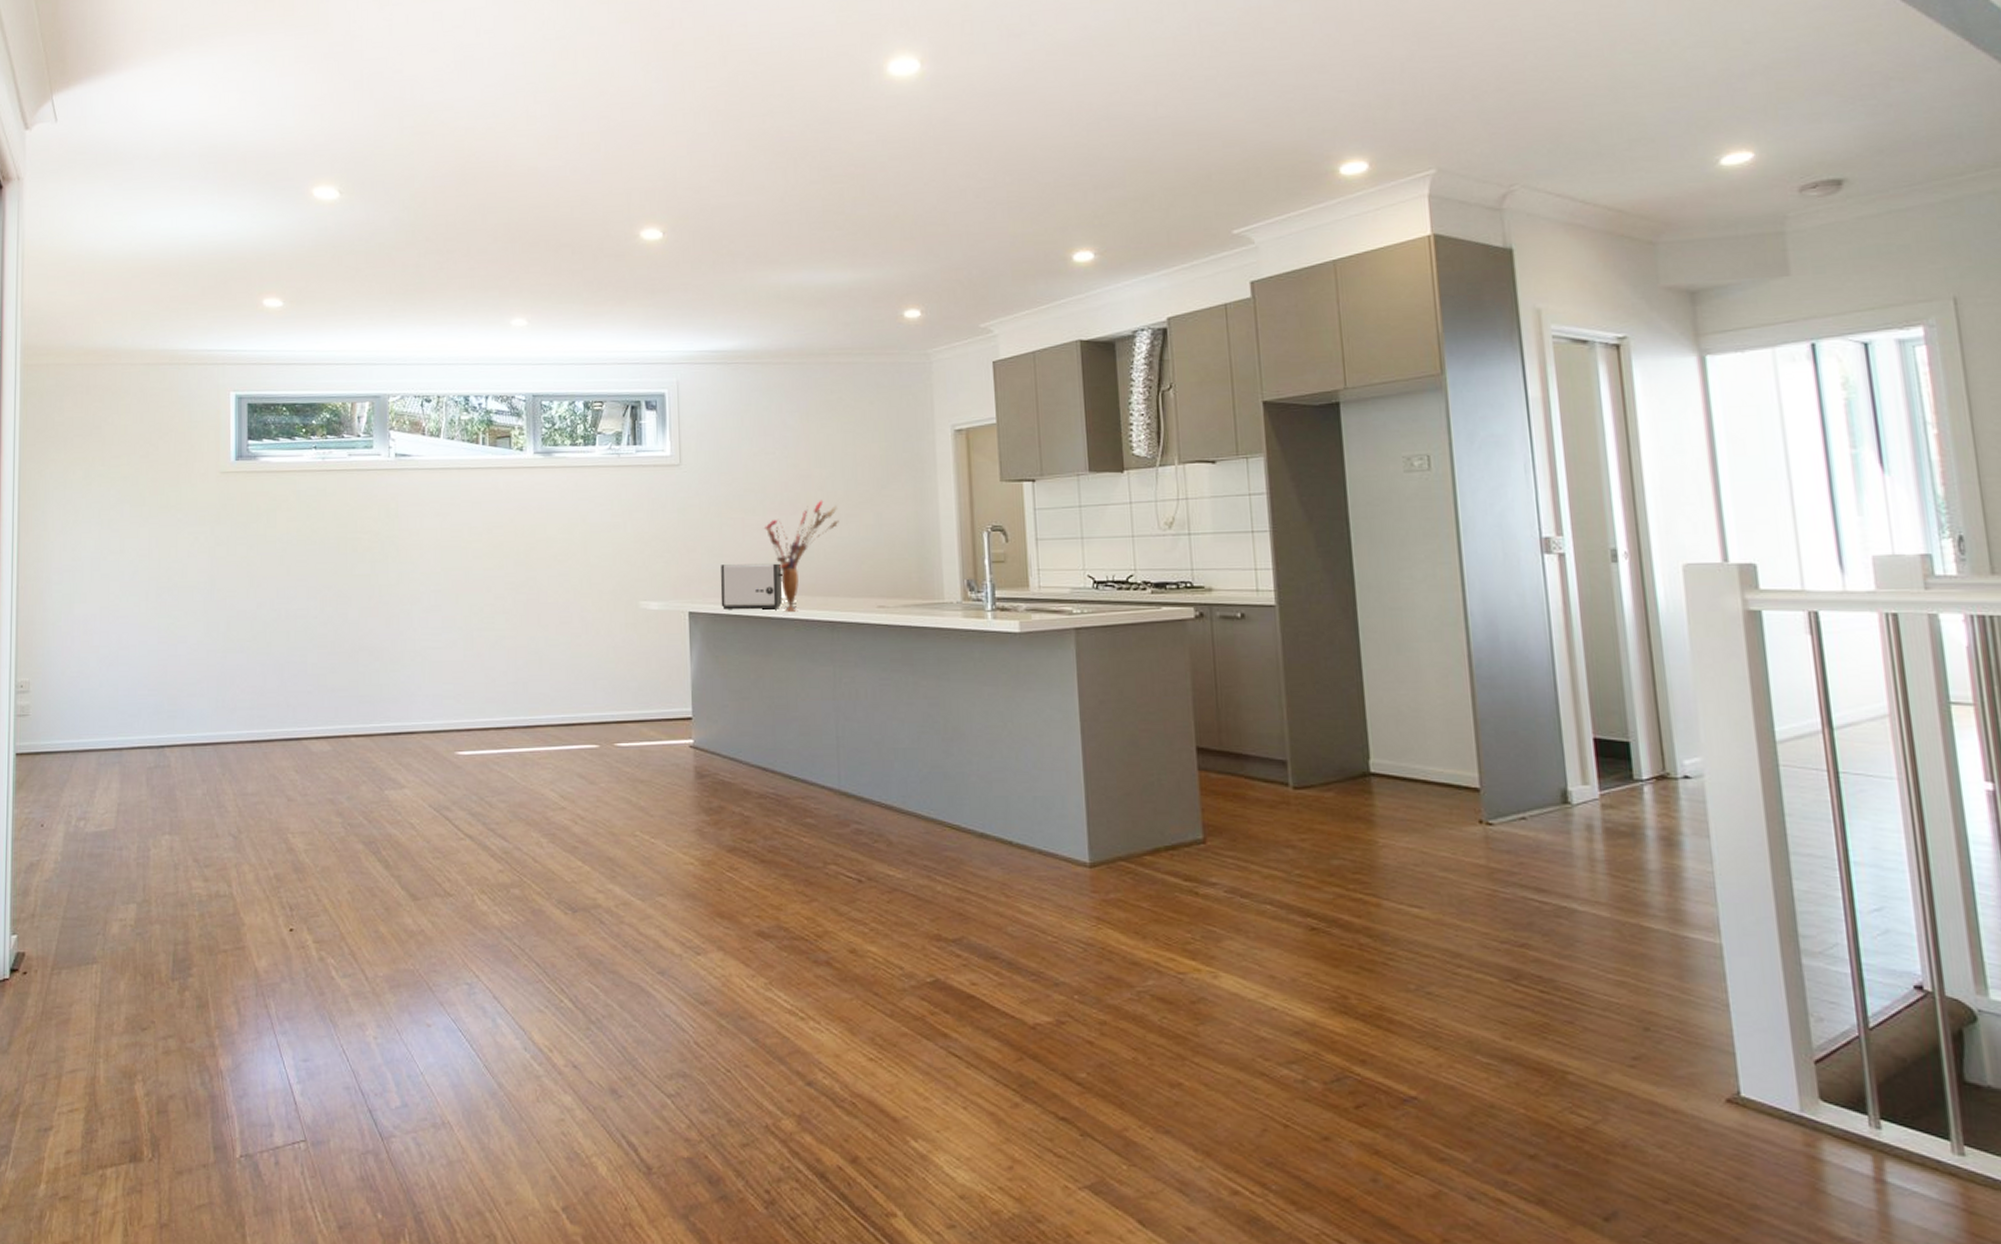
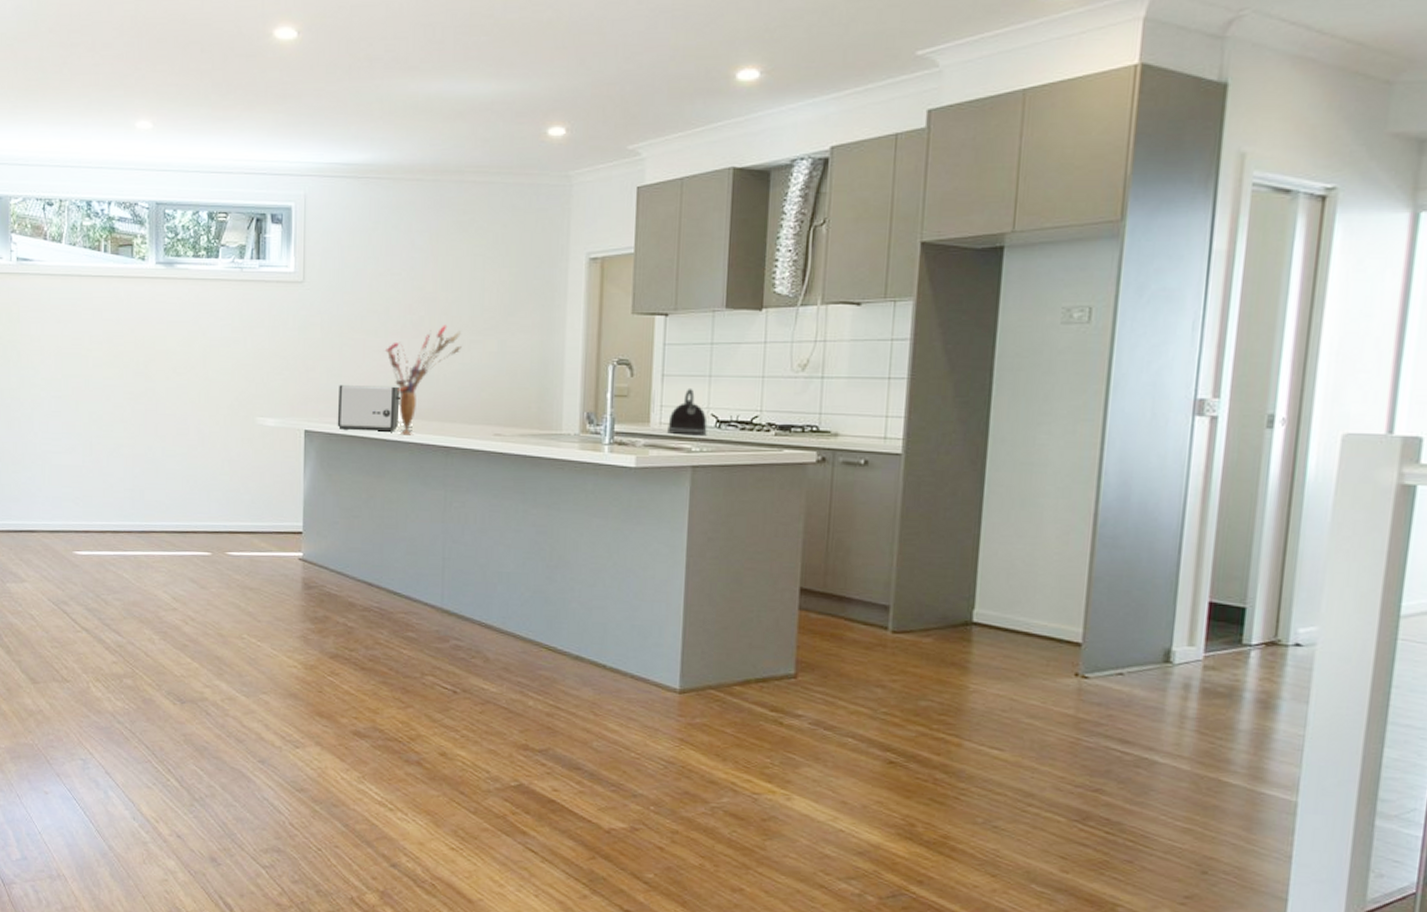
kettle: none [1047,550,1086,598] -> present [667,387,708,436]

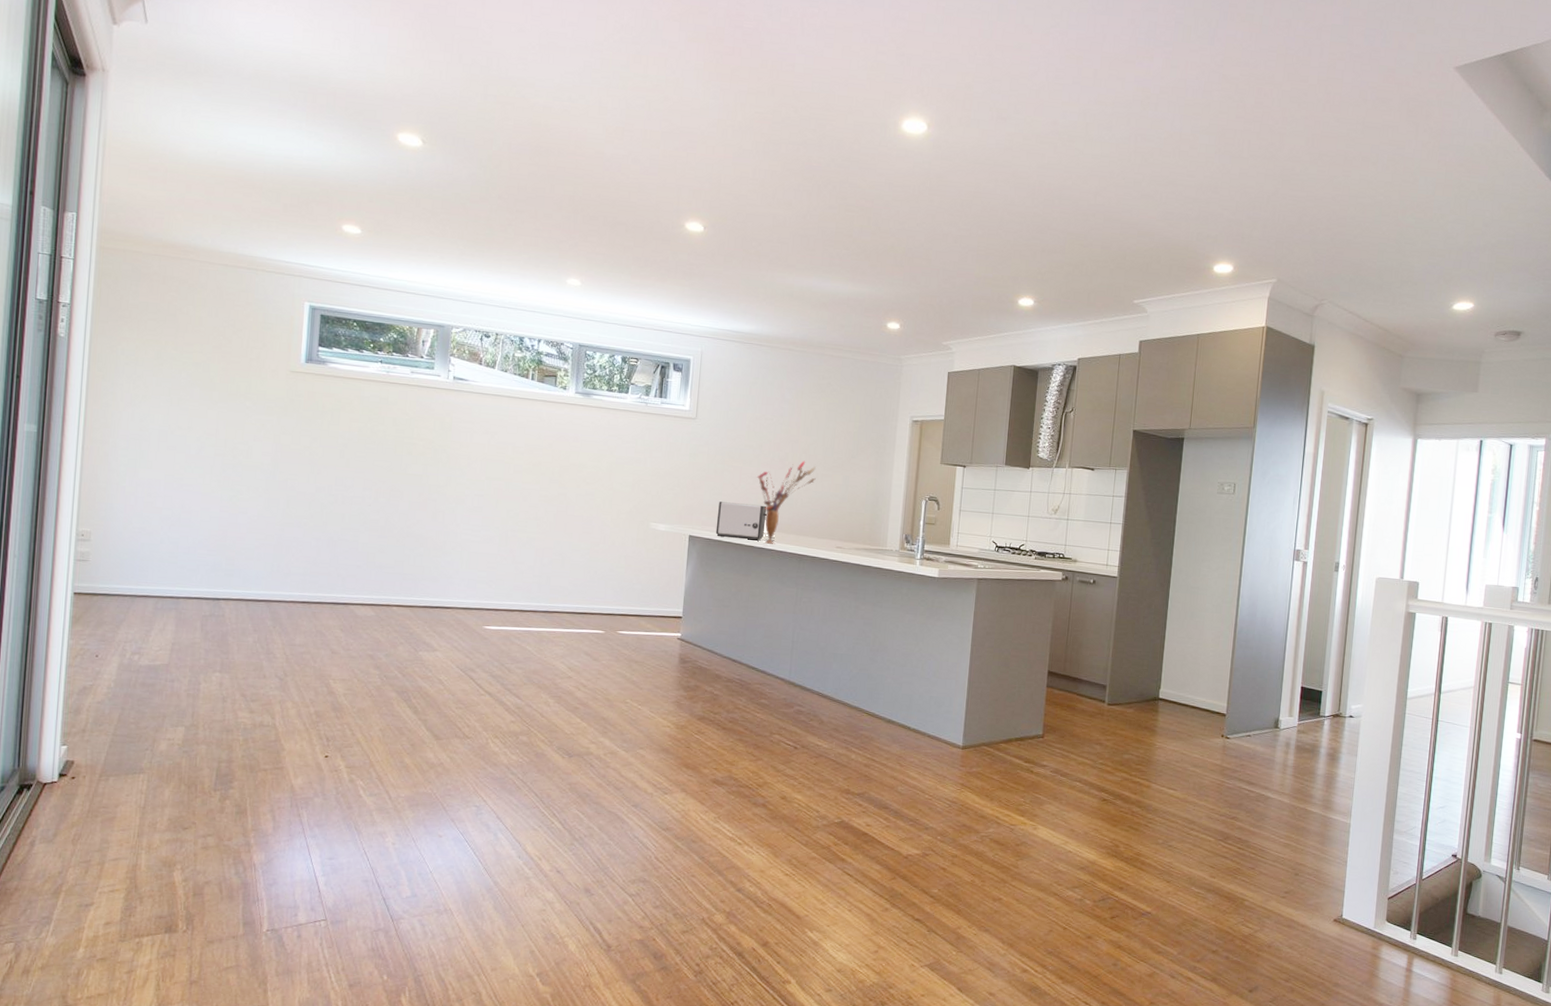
kettle: present [667,387,708,436] -> none [962,521,990,557]

